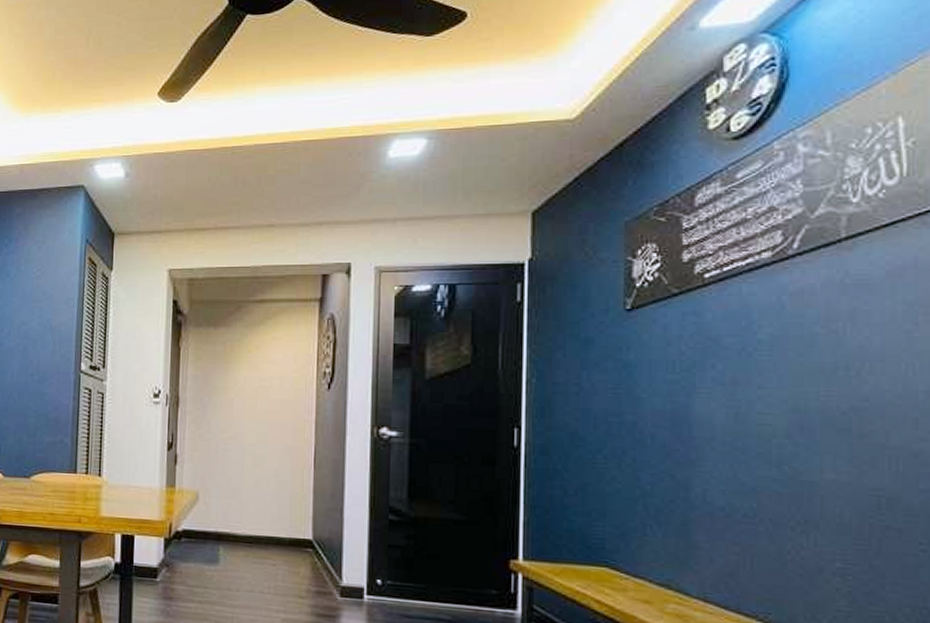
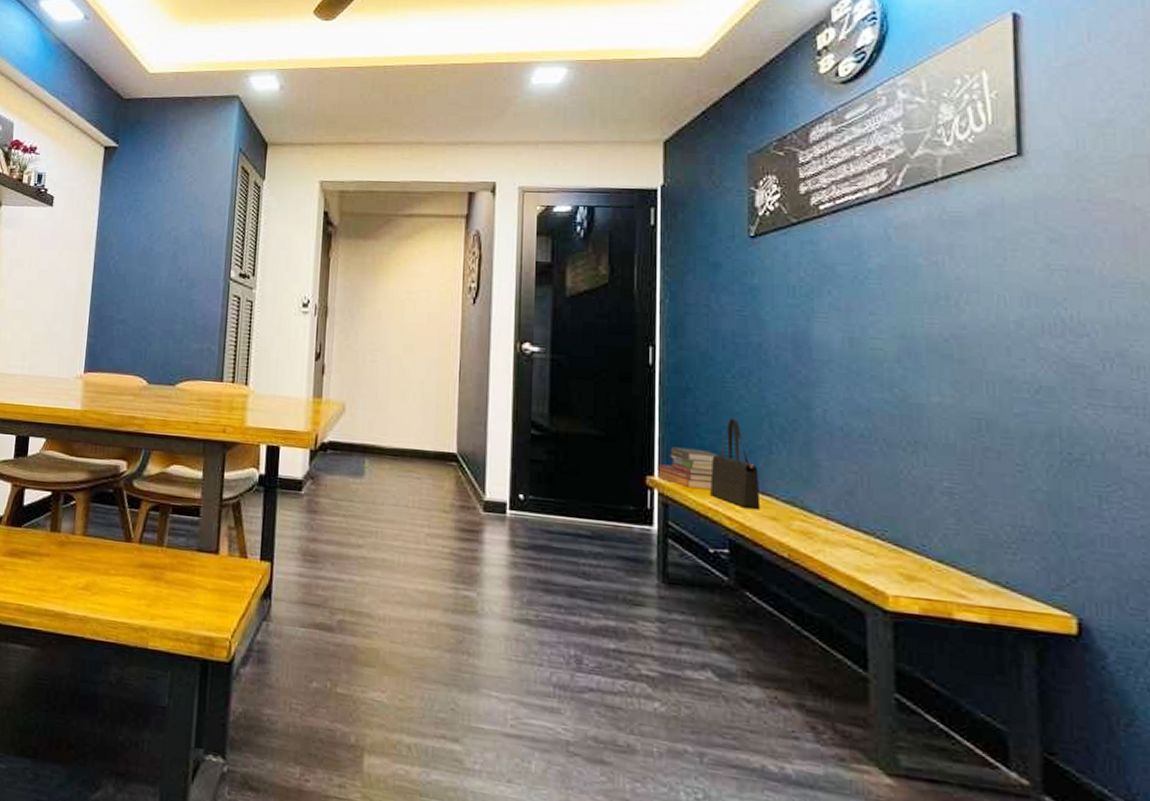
books: none [521,530,586,574] -> present [656,447,717,490]
tote bag: none [578,499,632,594] -> present [710,417,761,511]

